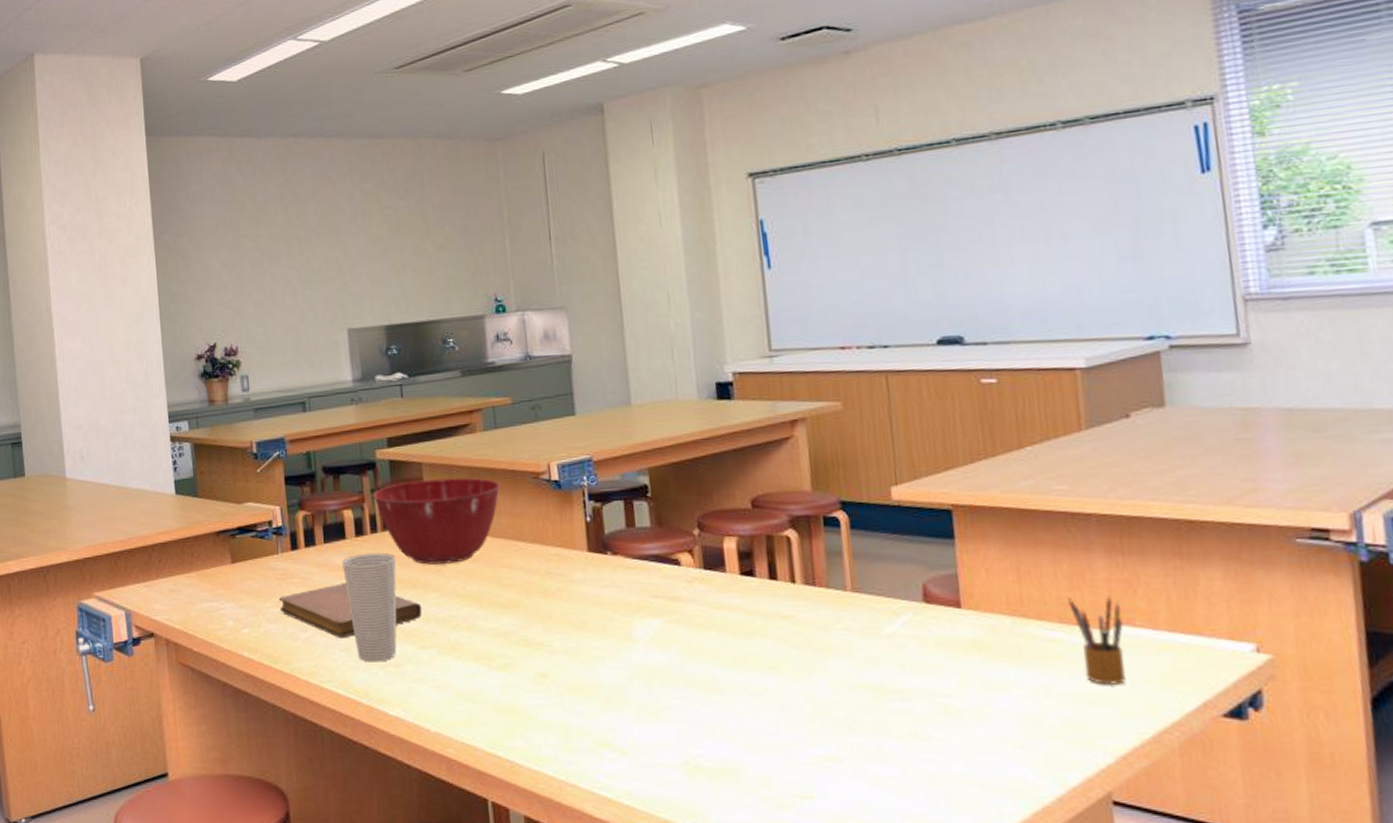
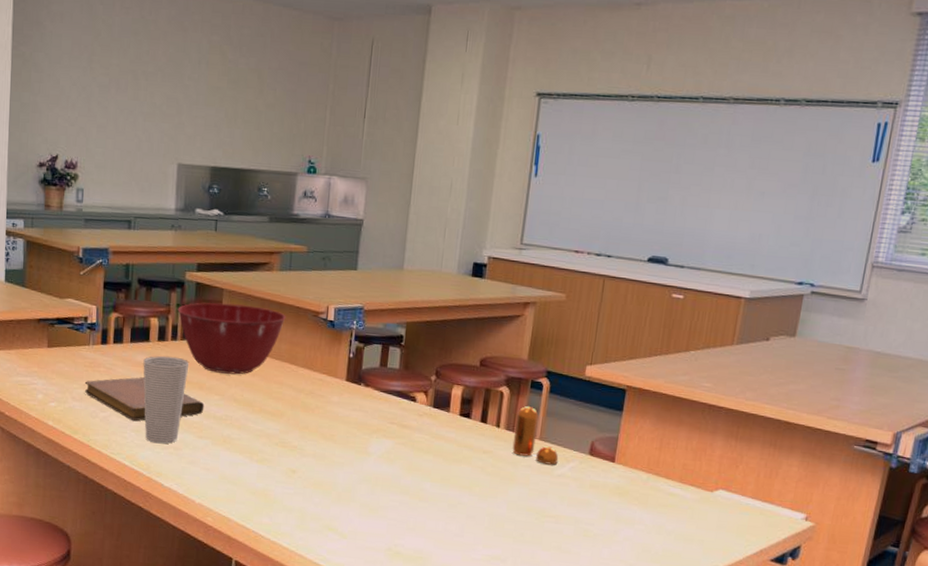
pepper shaker: none [814,549,884,623] -> present [512,405,559,465]
pencil box: present [1068,595,1126,685] -> none [687,466,725,531]

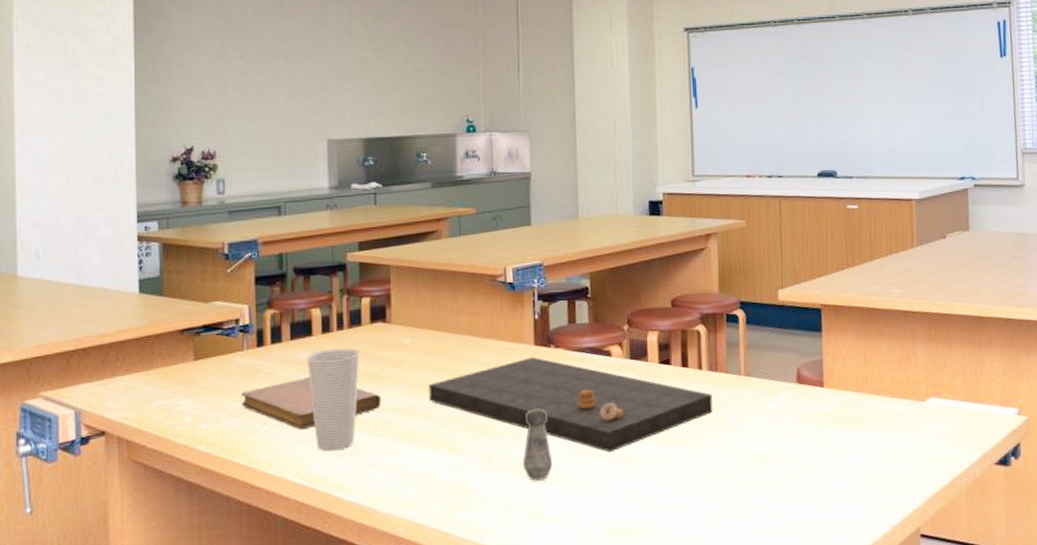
mixing bowl: present [177,302,286,375] -> none [341,279,462,359]
cutting board: none [246,391,506,487] -> present [428,357,713,453]
salt shaker: none [322,437,351,500] -> present [522,408,553,481]
pepper shaker: present [512,405,559,465] -> none [717,341,768,401]

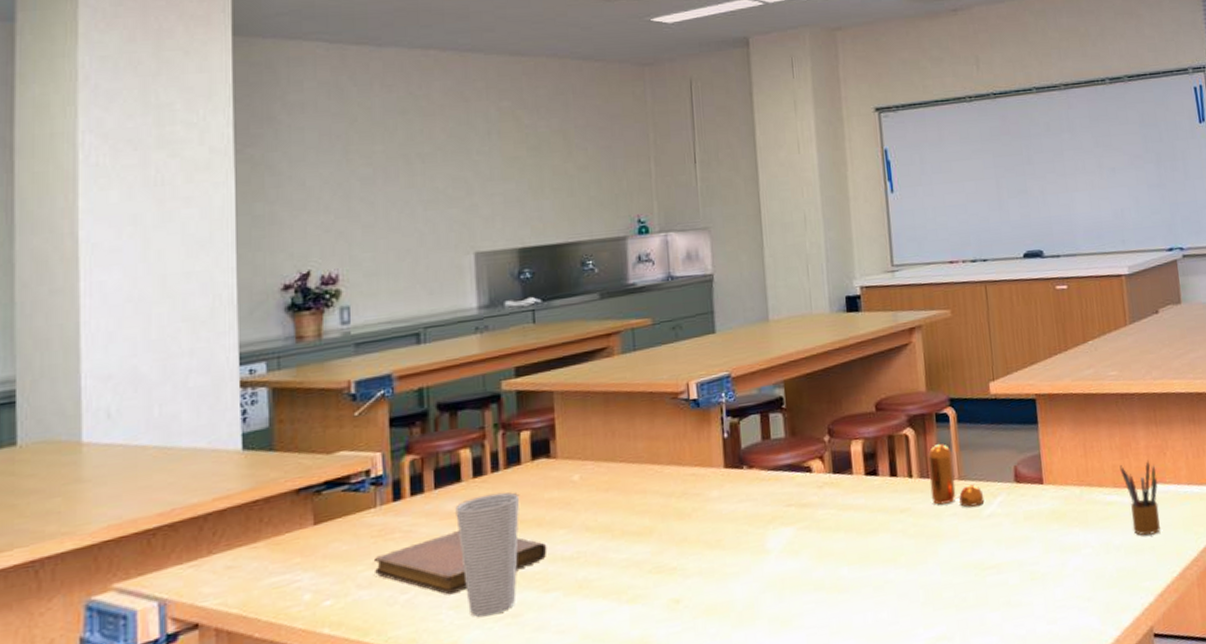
cutting board: present [428,357,713,453] -> none [603,481,927,582]
salt shaker: present [522,408,553,481] -> none [715,539,751,624]
pepper shaker: none [717,341,768,401] -> present [928,443,985,507]
pencil box: none [898,374,934,444] -> present [1120,459,1160,536]

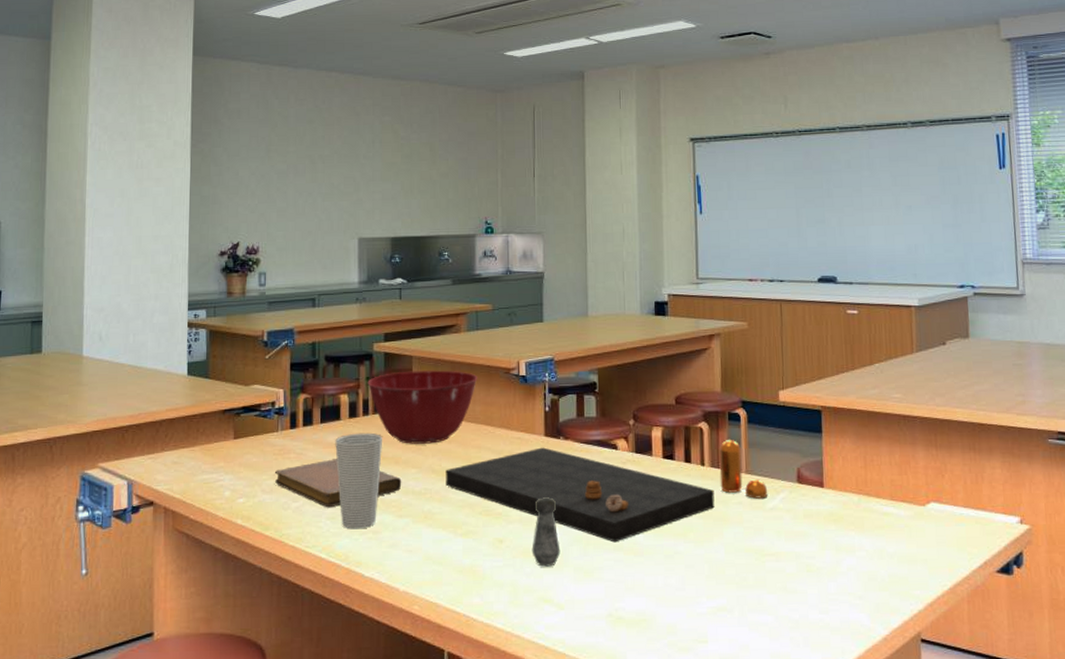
mixing bowl: none [495,402,638,500] -> present [367,370,478,444]
cutting board: none [603,481,927,582] -> present [445,447,715,543]
salt shaker: none [715,539,751,624] -> present [531,497,561,567]
pencil box: present [1120,459,1160,536] -> none [898,479,935,548]

